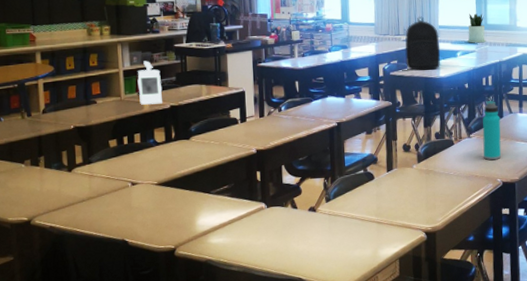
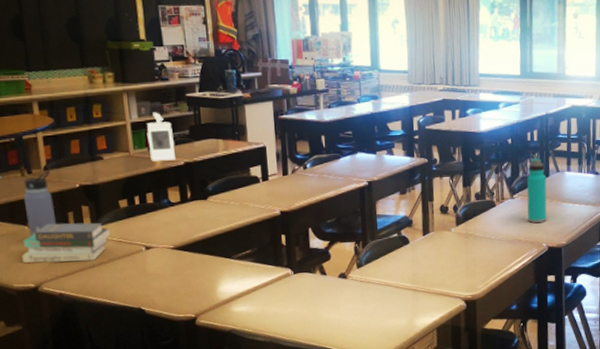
books: none [18,160,100,198] -> present [22,222,110,263]
water bottle: none [22,113,52,173] -> present [23,170,57,236]
backpack: present [405,16,441,71] -> none [441,63,481,125]
planter: present [466,13,486,43] -> none [509,60,532,94]

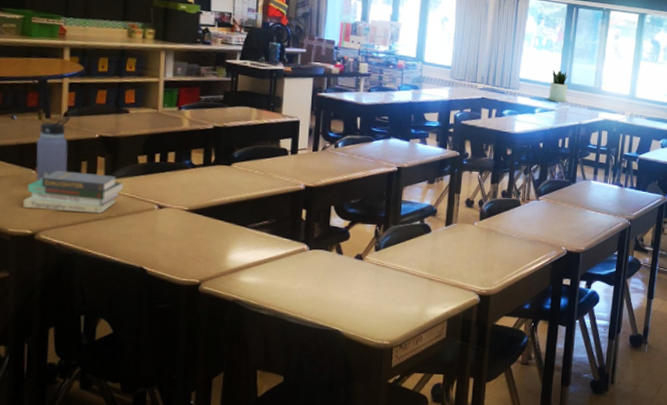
tissue box: present [147,112,177,161] -> none [179,73,207,123]
planter: none [509,60,532,94] -> present [547,70,568,103]
water bottle: present [526,157,547,224] -> none [549,163,573,227]

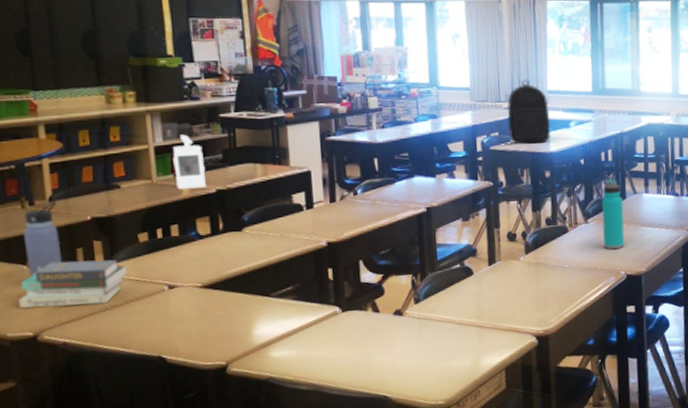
tissue box: none [179,73,207,123] -> present [173,134,207,189]
backpack: none [479,66,519,125] -> present [507,79,551,145]
planter: present [547,70,568,103] -> none [581,75,605,112]
water bottle: none [549,163,573,227] -> present [602,178,625,250]

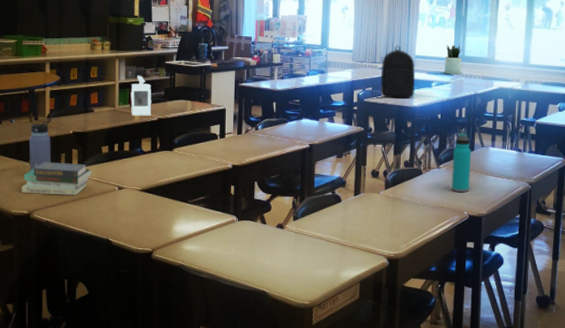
planter: none [581,75,605,112] -> present [442,45,463,75]

